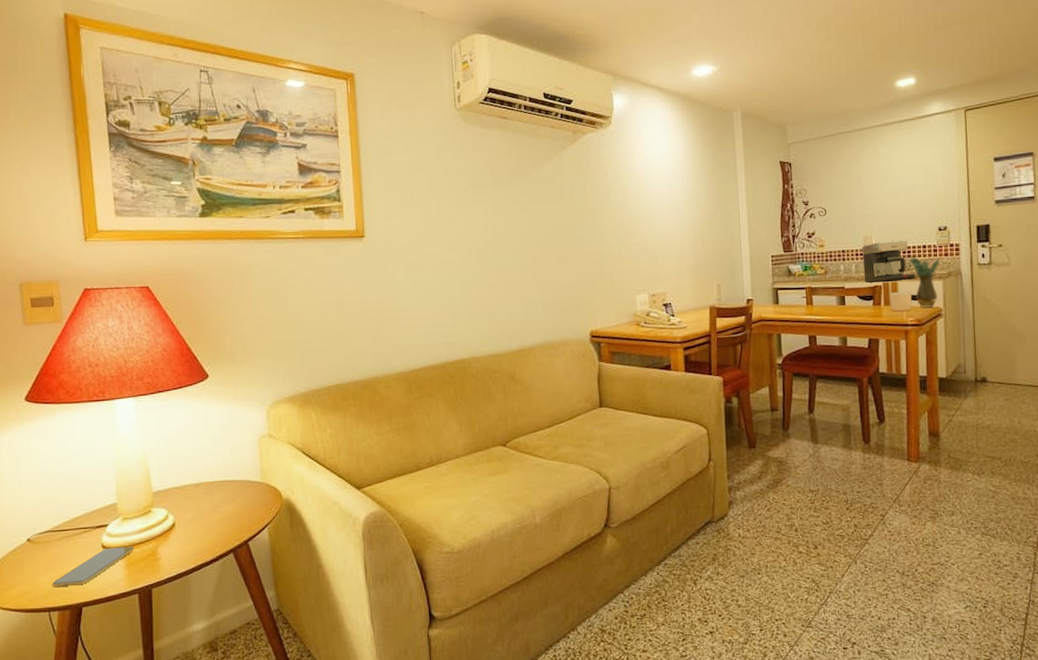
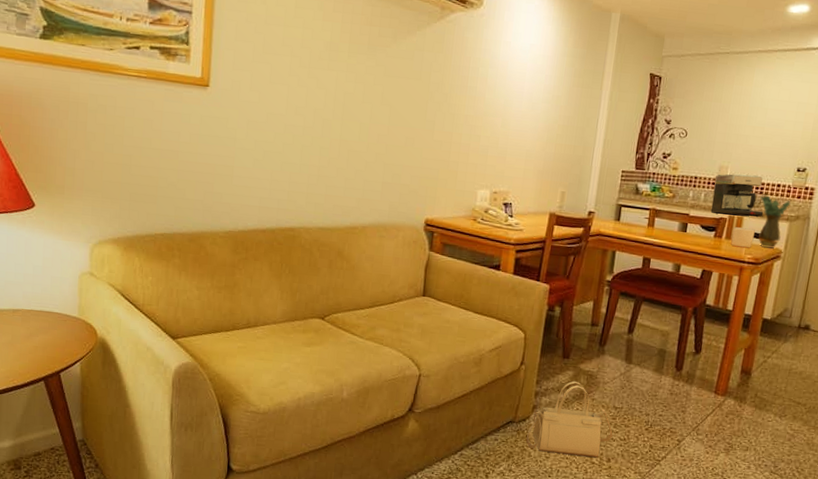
handbag: none [728,469,814,549] -> present [526,381,613,458]

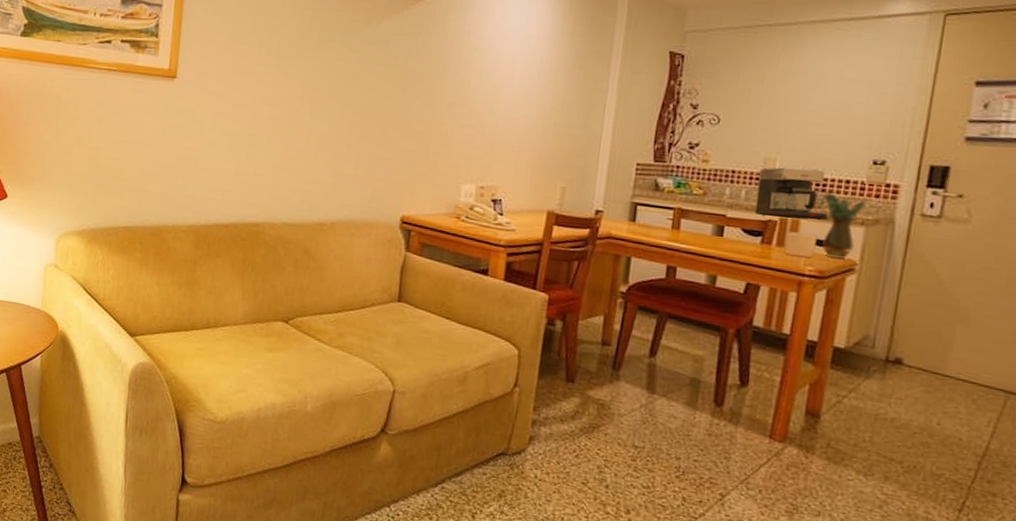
handbag: present [526,381,613,458] -> none [522,410,633,508]

